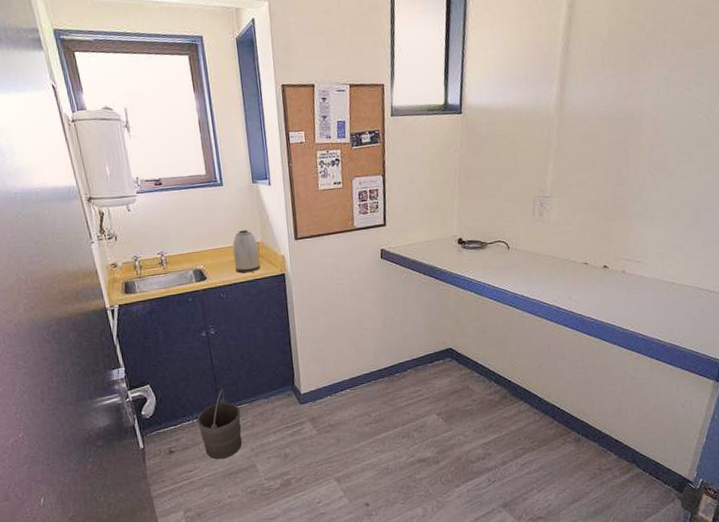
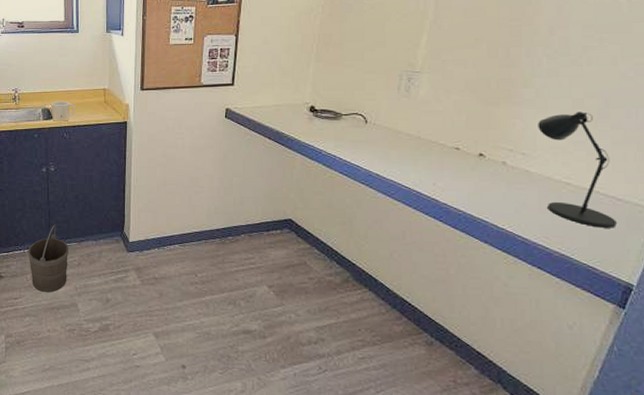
mug: none [202,259,230,283] -> present [51,100,76,122]
kettle: present [232,229,261,274] -> none [80,76,105,117]
desk lamp: none [647,219,711,318] -> present [538,112,617,228]

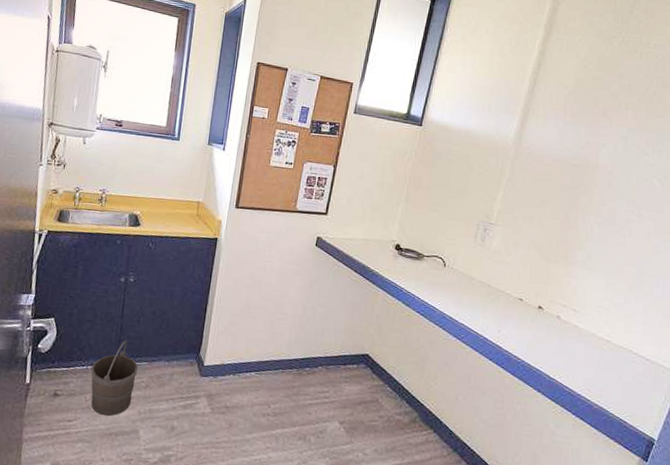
mug: present [51,100,76,122] -> none [139,208,166,232]
desk lamp: present [538,112,617,228] -> none [587,276,644,386]

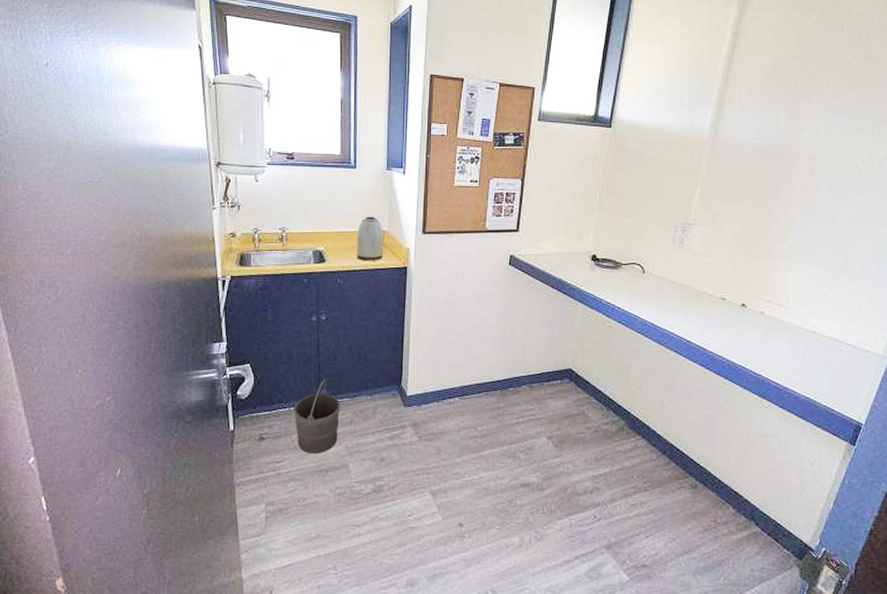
kettle: none [170,186,199,230] -> present [356,216,384,261]

